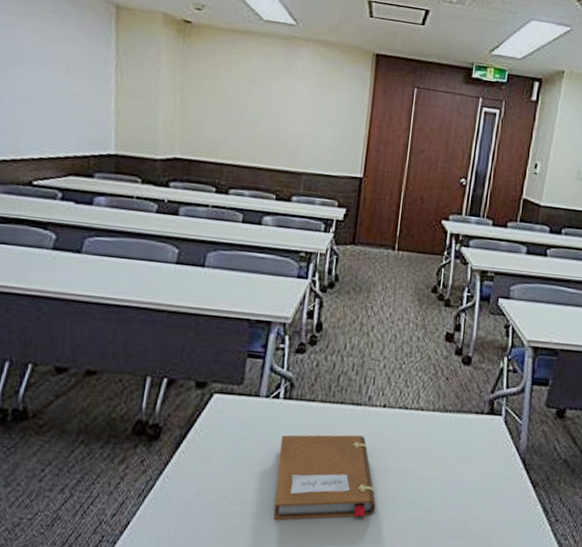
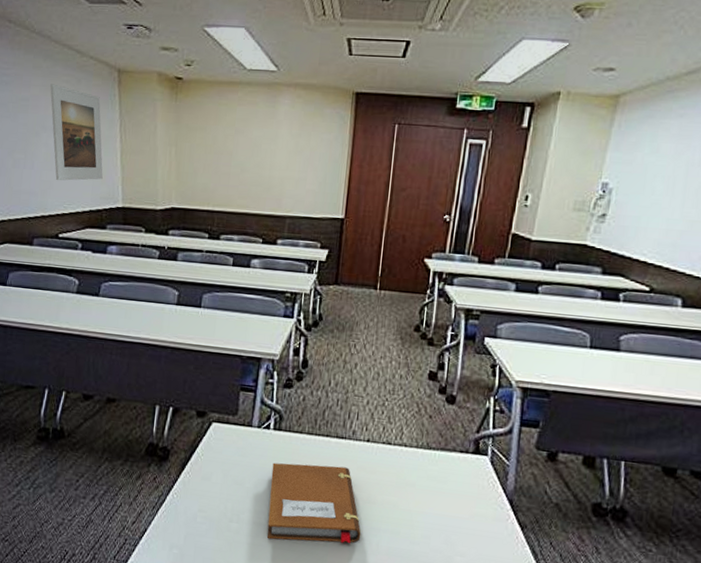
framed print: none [30,12,93,123] -> present [50,84,103,181]

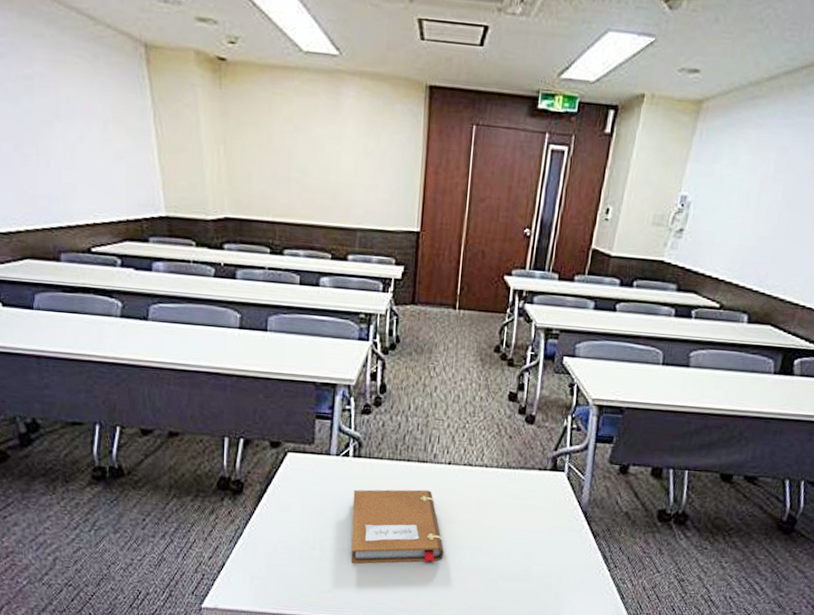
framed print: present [50,84,103,181] -> none [59,58,138,184]

